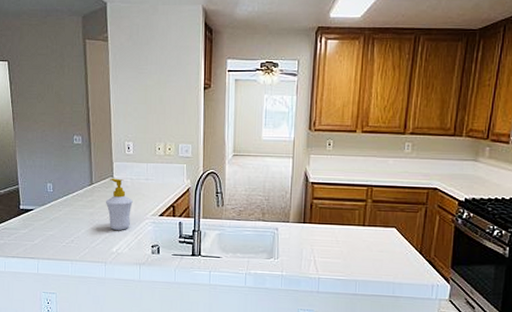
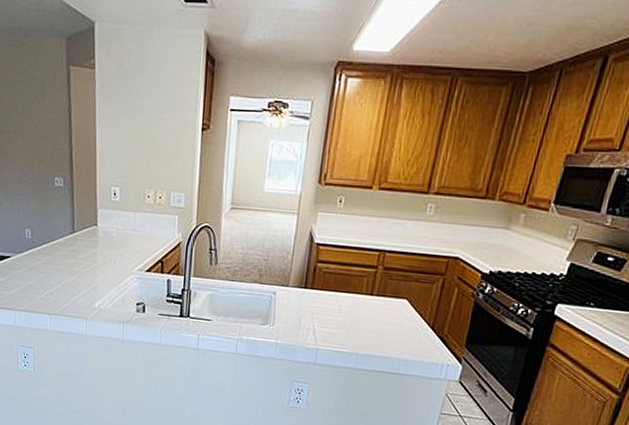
soap bottle: present [105,178,133,230] -> none [87,226,118,285]

